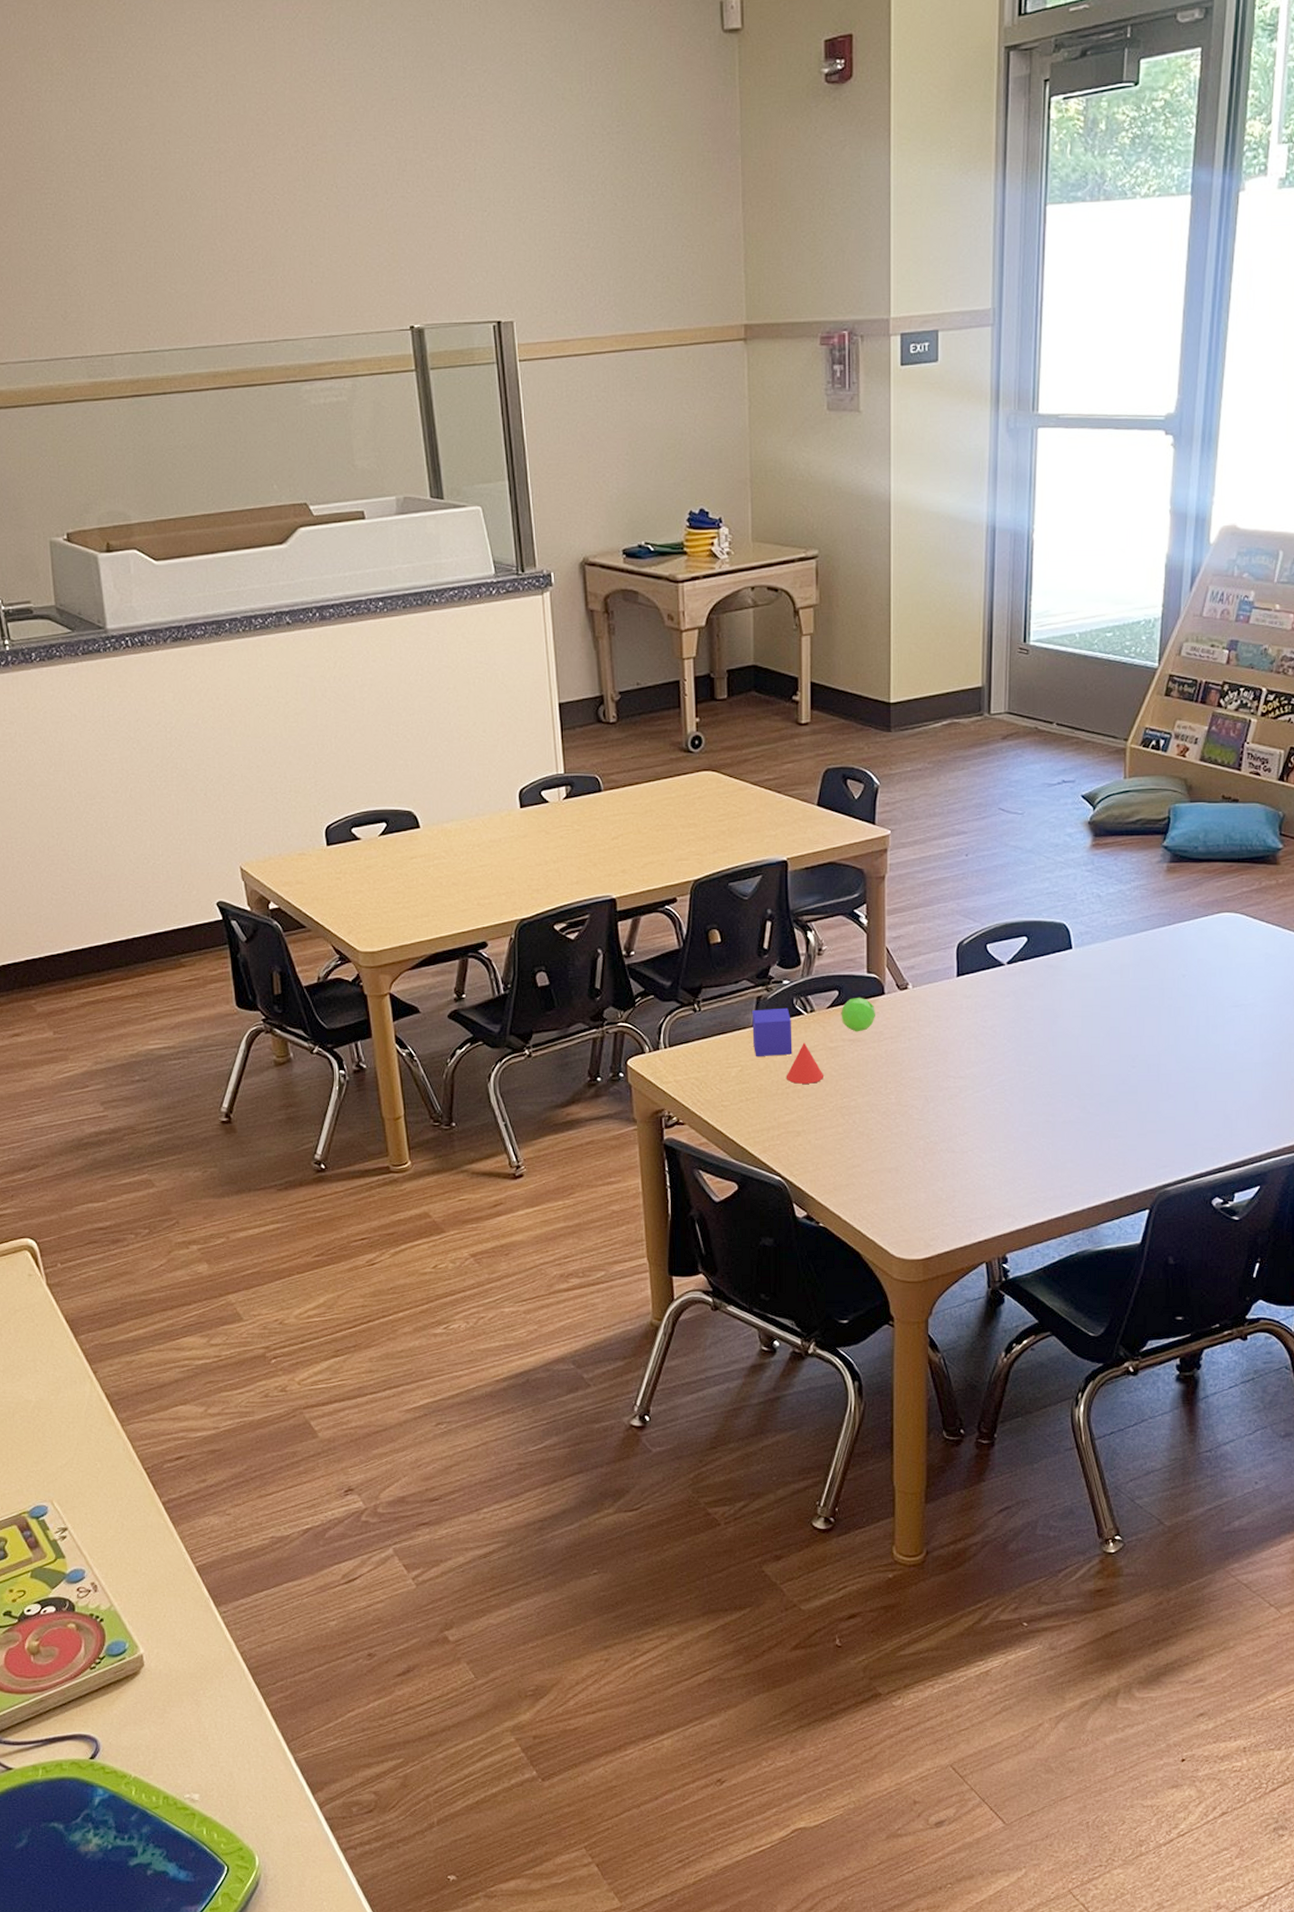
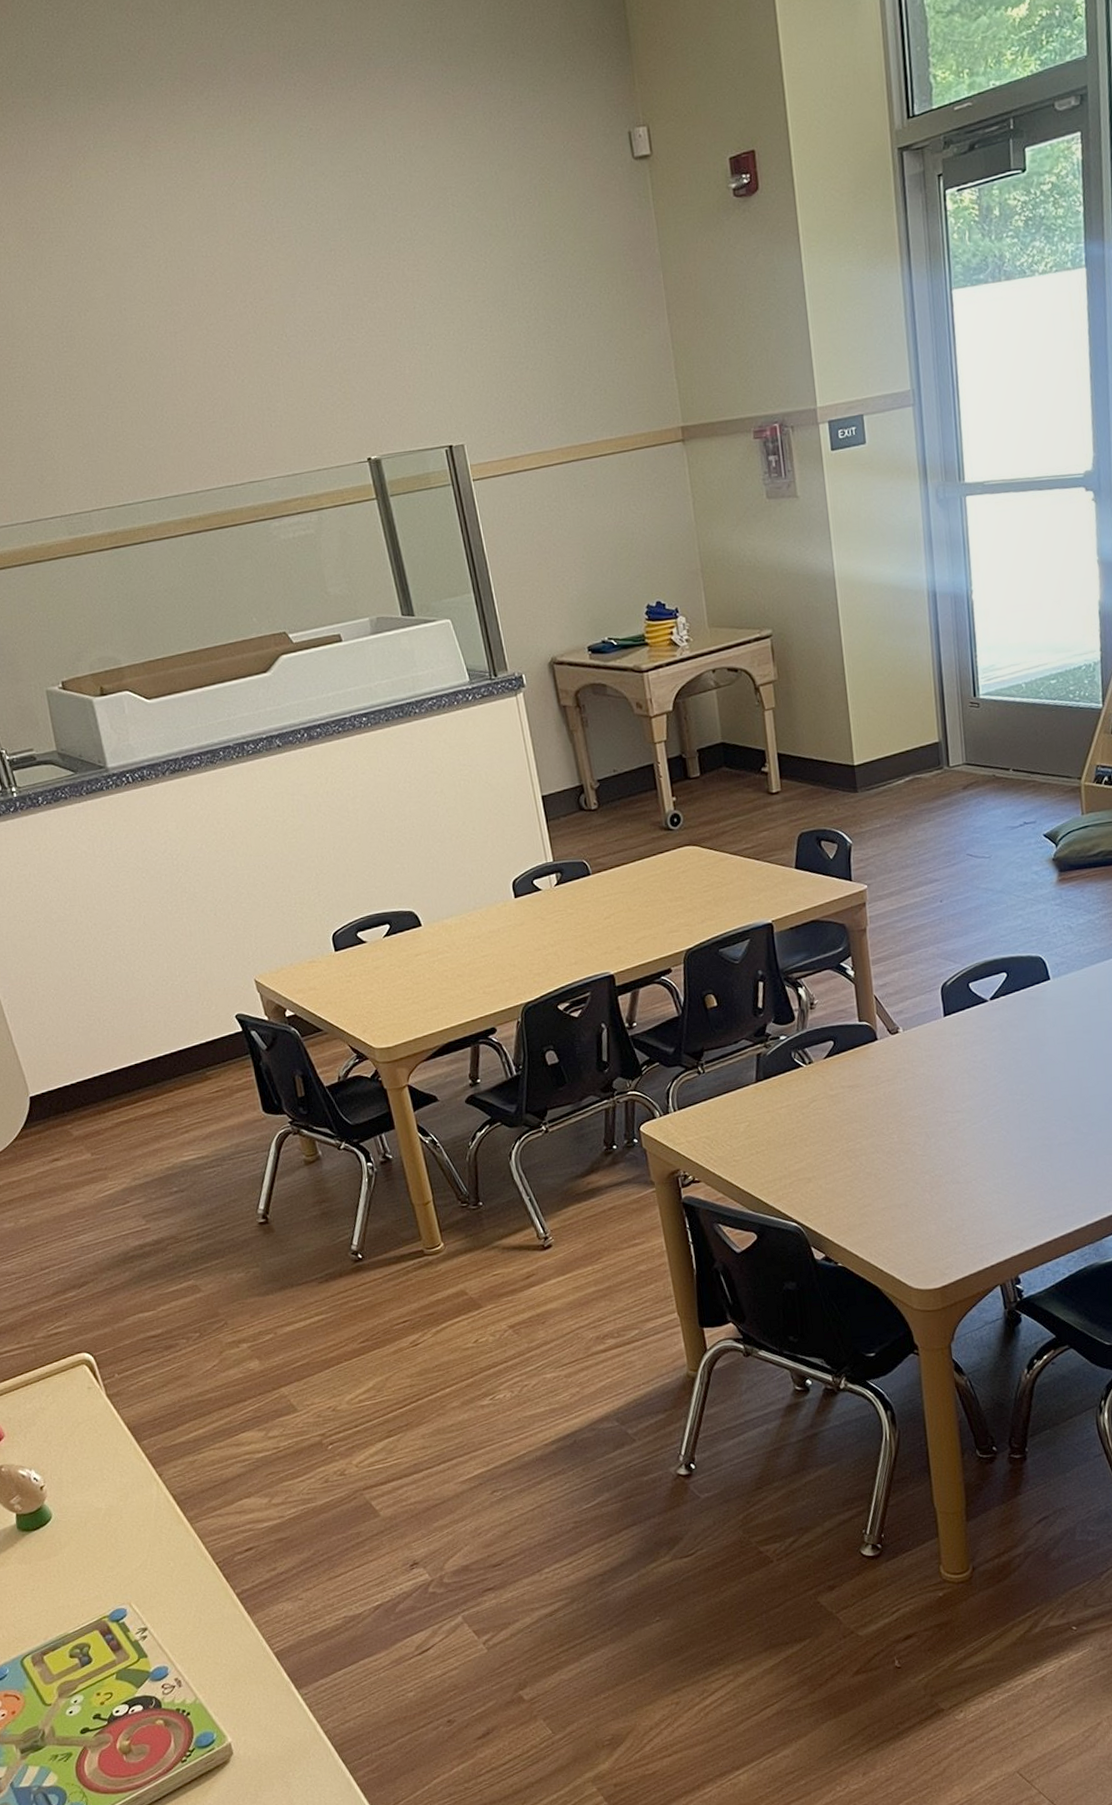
toy block set: present [752,997,875,1084] -> none [753,1044,871,1133]

